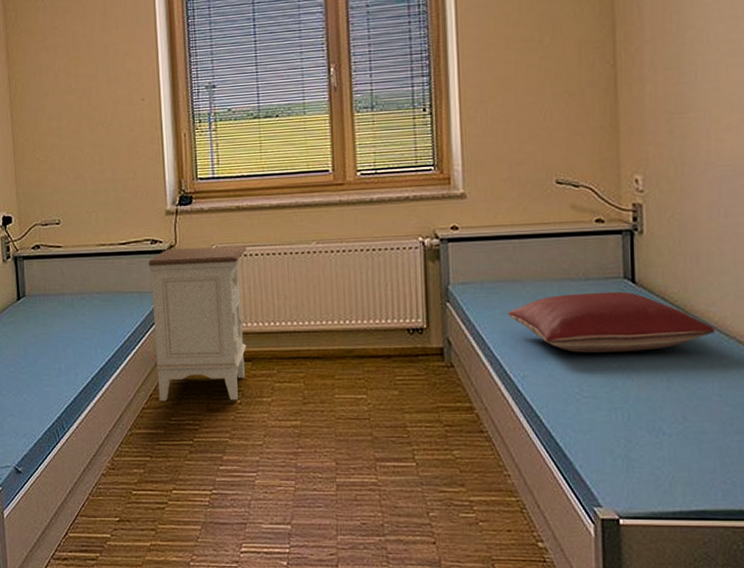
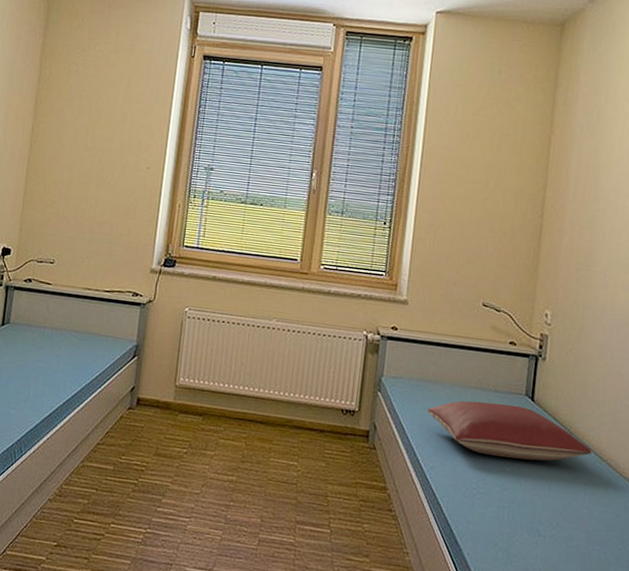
nightstand: present [148,246,247,402] -> none [114,303,215,450]

